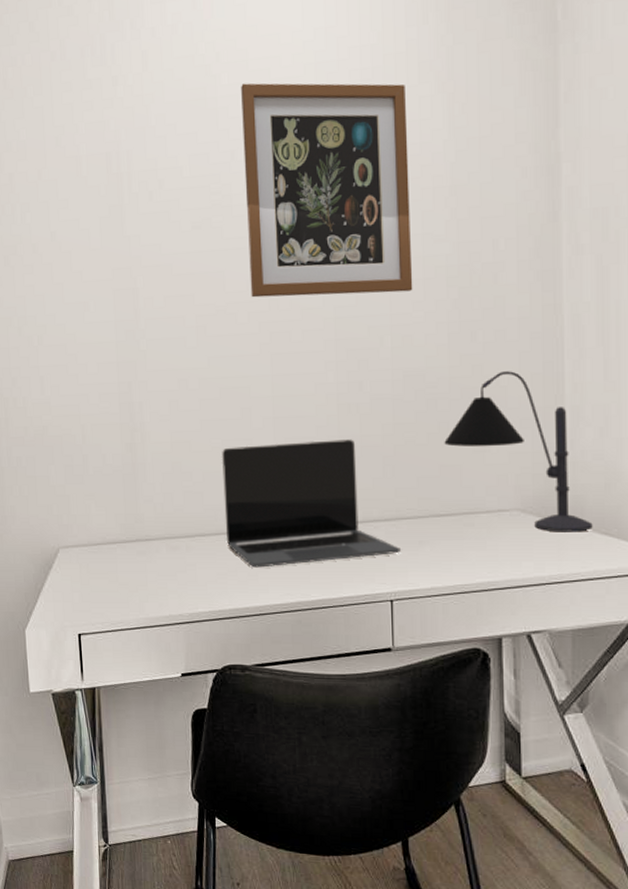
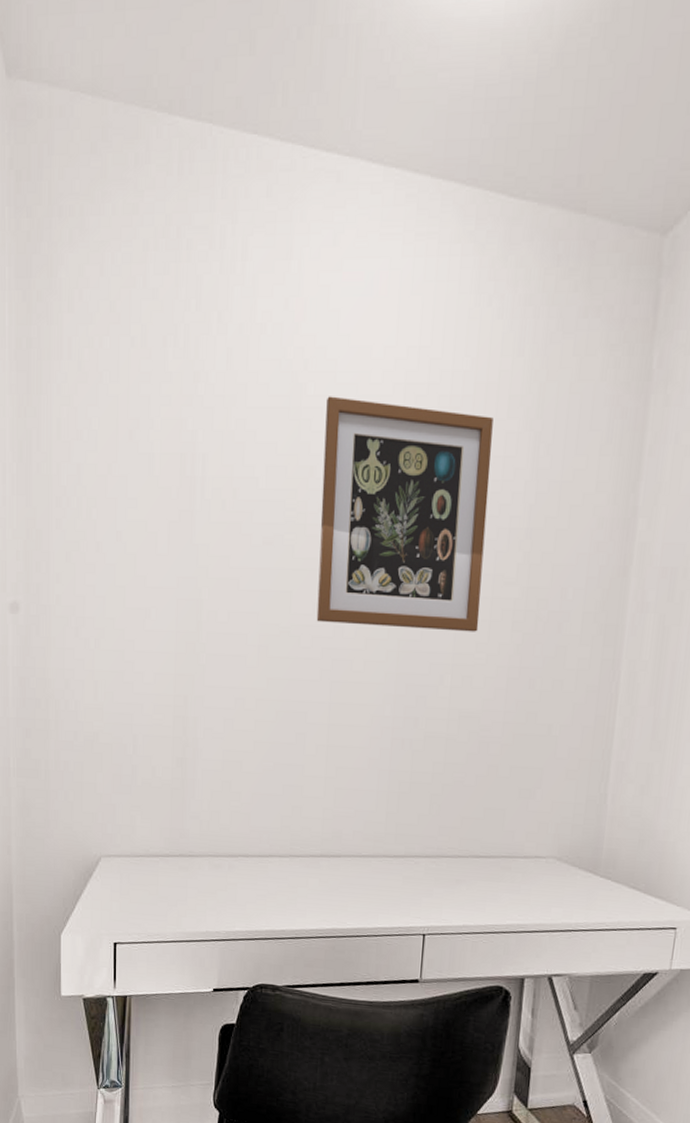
laptop: present [221,439,401,568] -> none [269,771,438,893]
desk lamp: present [444,371,593,532] -> none [491,721,623,884]

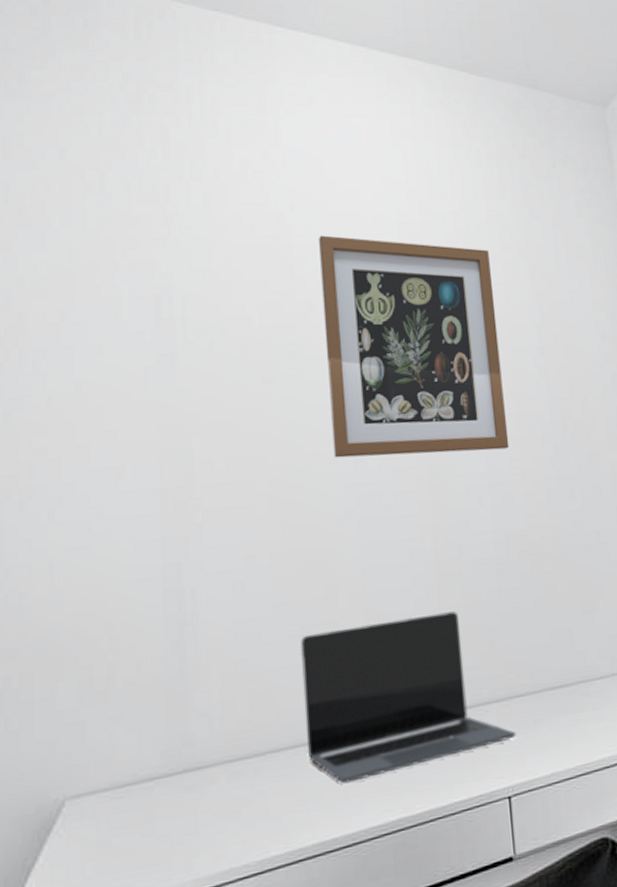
laptop: none [269,771,438,893] -> present [299,611,516,784]

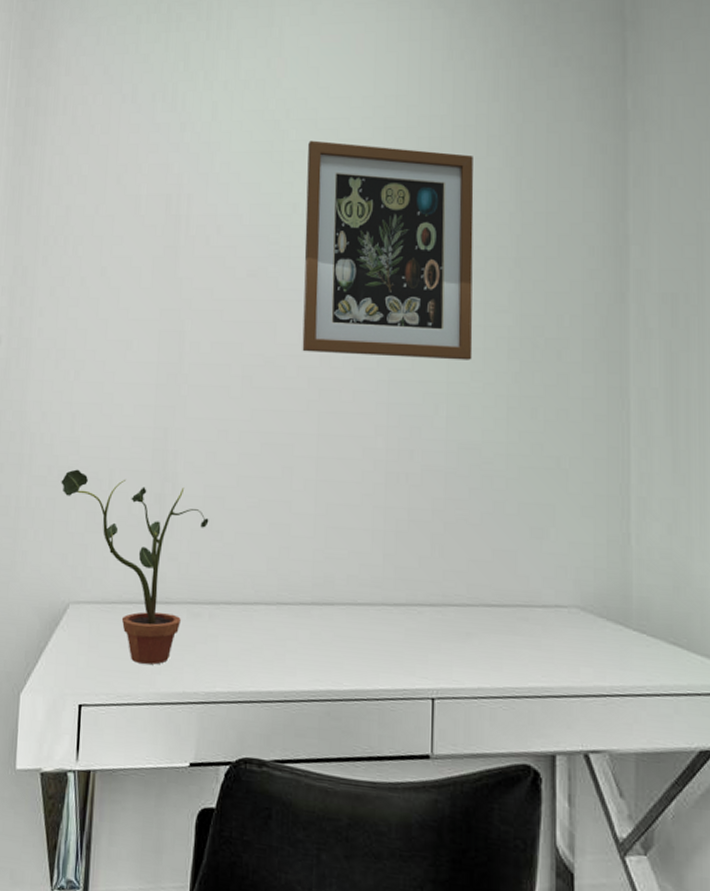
potted plant: none [39,629,243,851] -> present [61,469,209,665]
laptop: present [299,611,516,784] -> none [254,508,446,647]

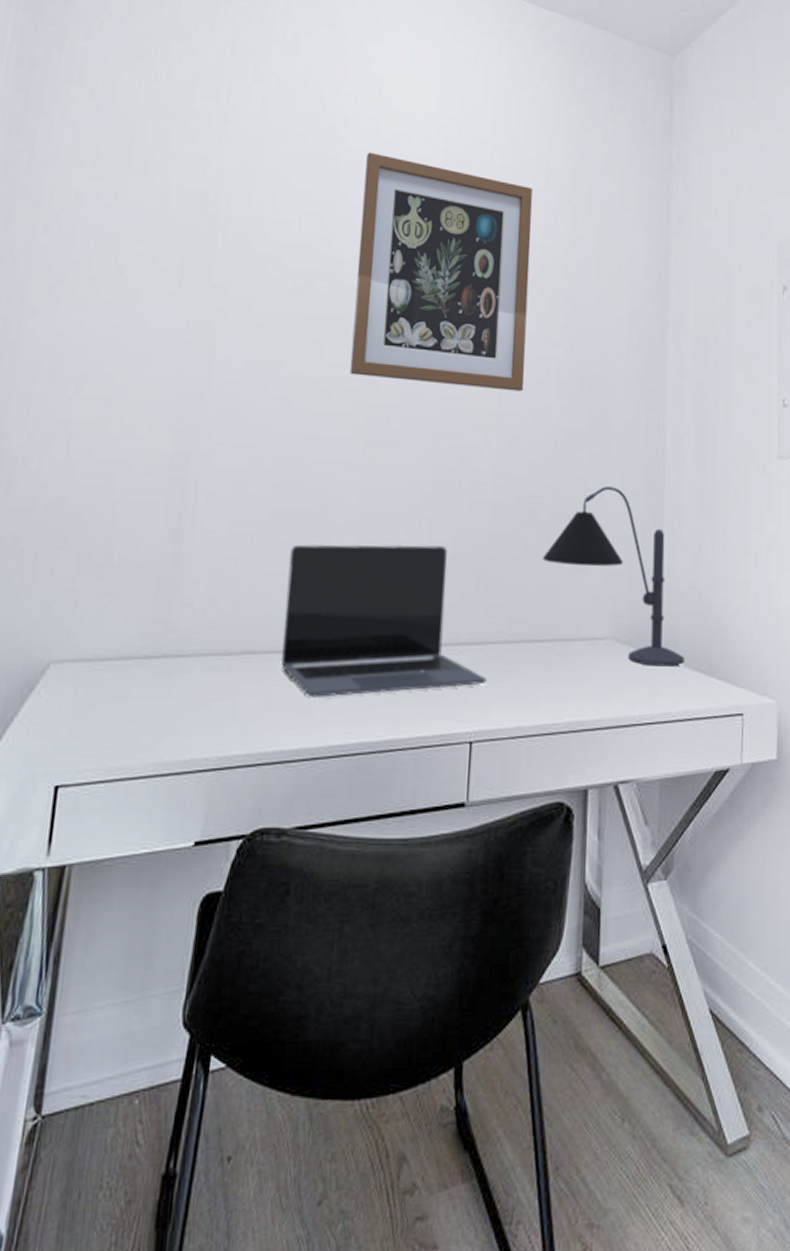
potted plant: present [61,469,209,665] -> none [48,501,234,730]
laptop: none [254,508,446,647] -> present [281,544,486,698]
desk lamp: none [499,453,660,639] -> present [543,486,685,667]

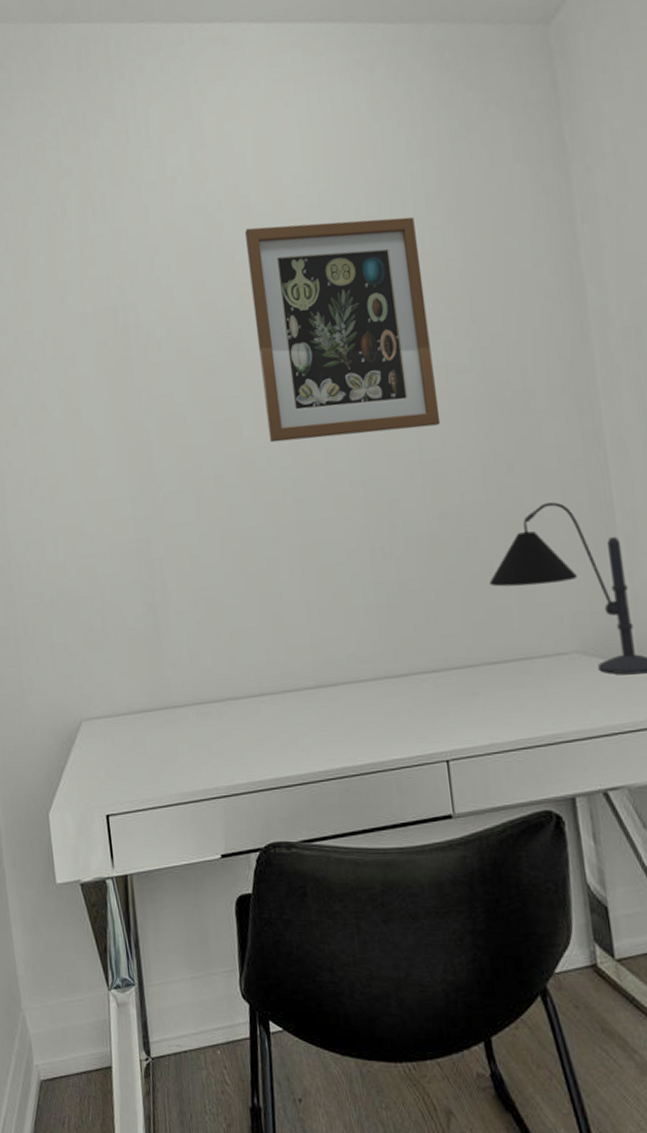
laptop: present [281,544,486,698] -> none [249,585,453,732]

